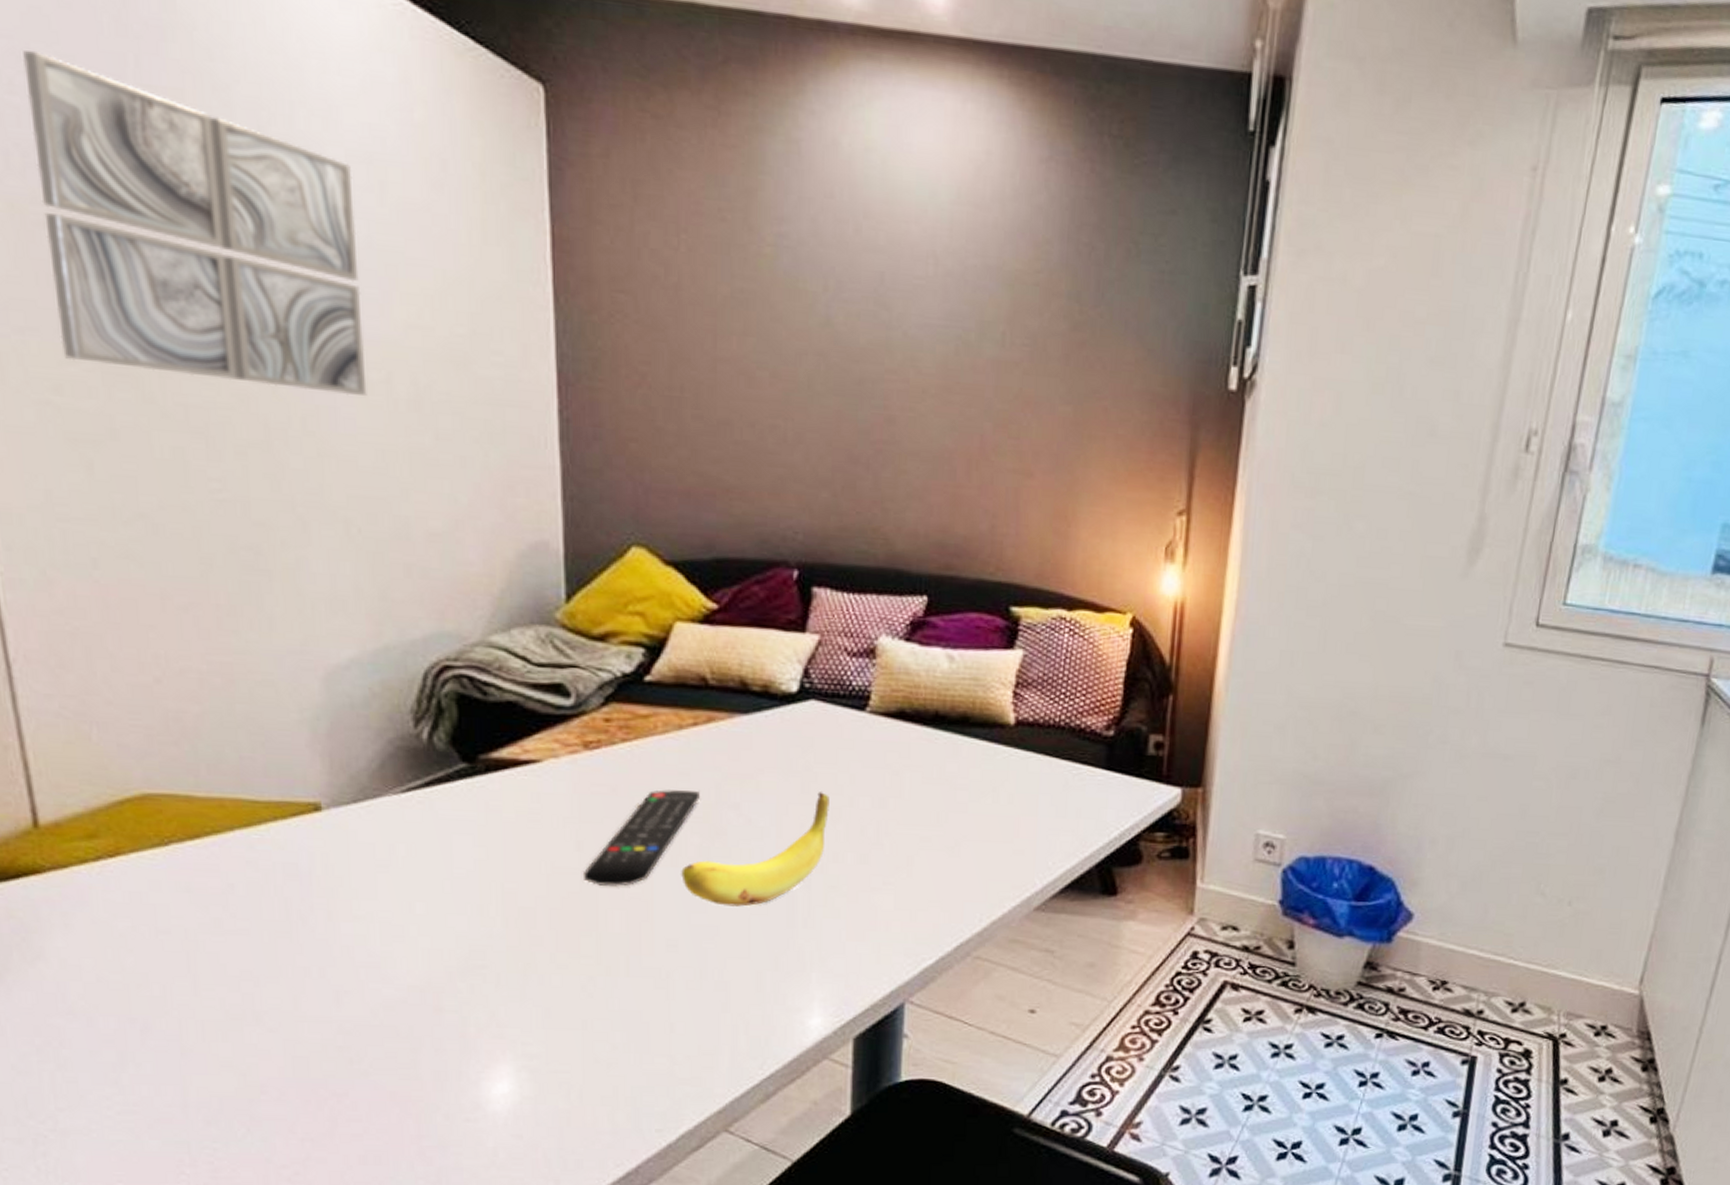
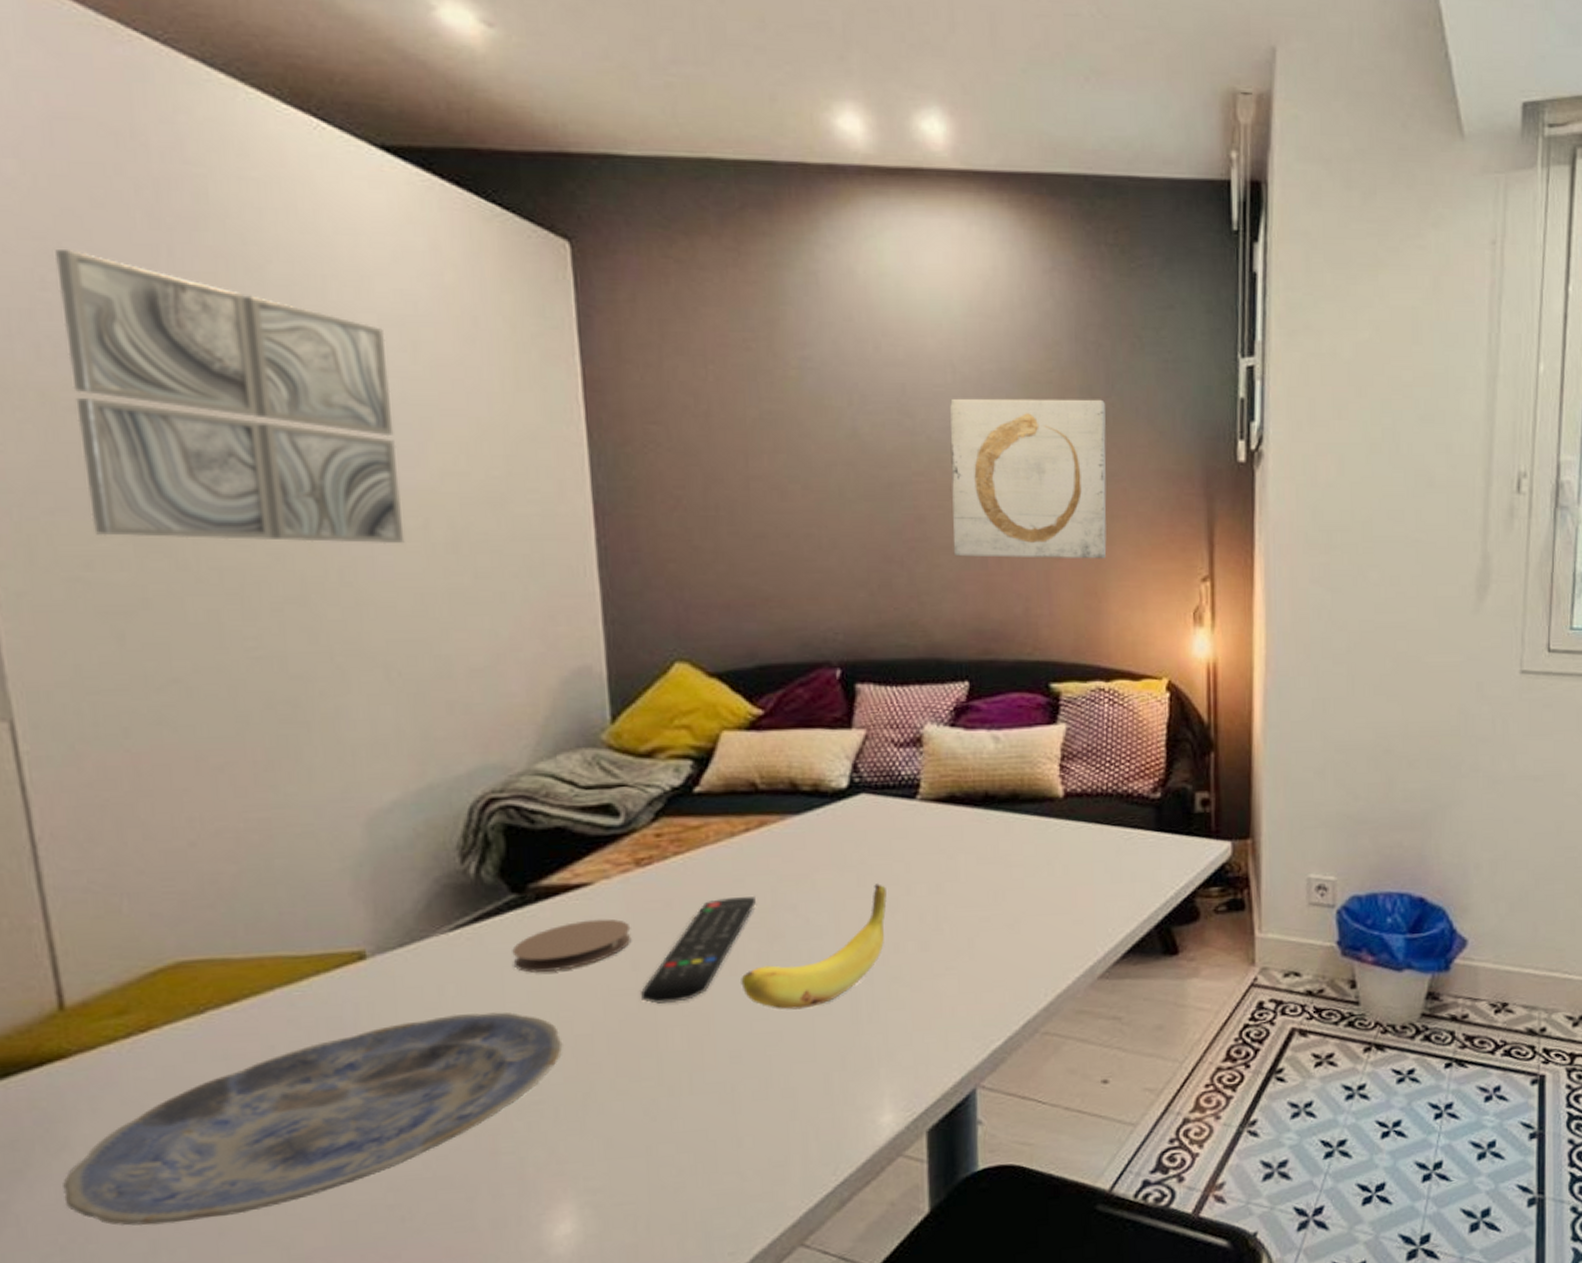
plate: none [38,873,507,1039] -> present [63,1012,563,1226]
coaster: none [461,796,577,843] -> present [512,918,632,973]
wall art: none [921,293,1093,481] -> present [950,398,1107,559]

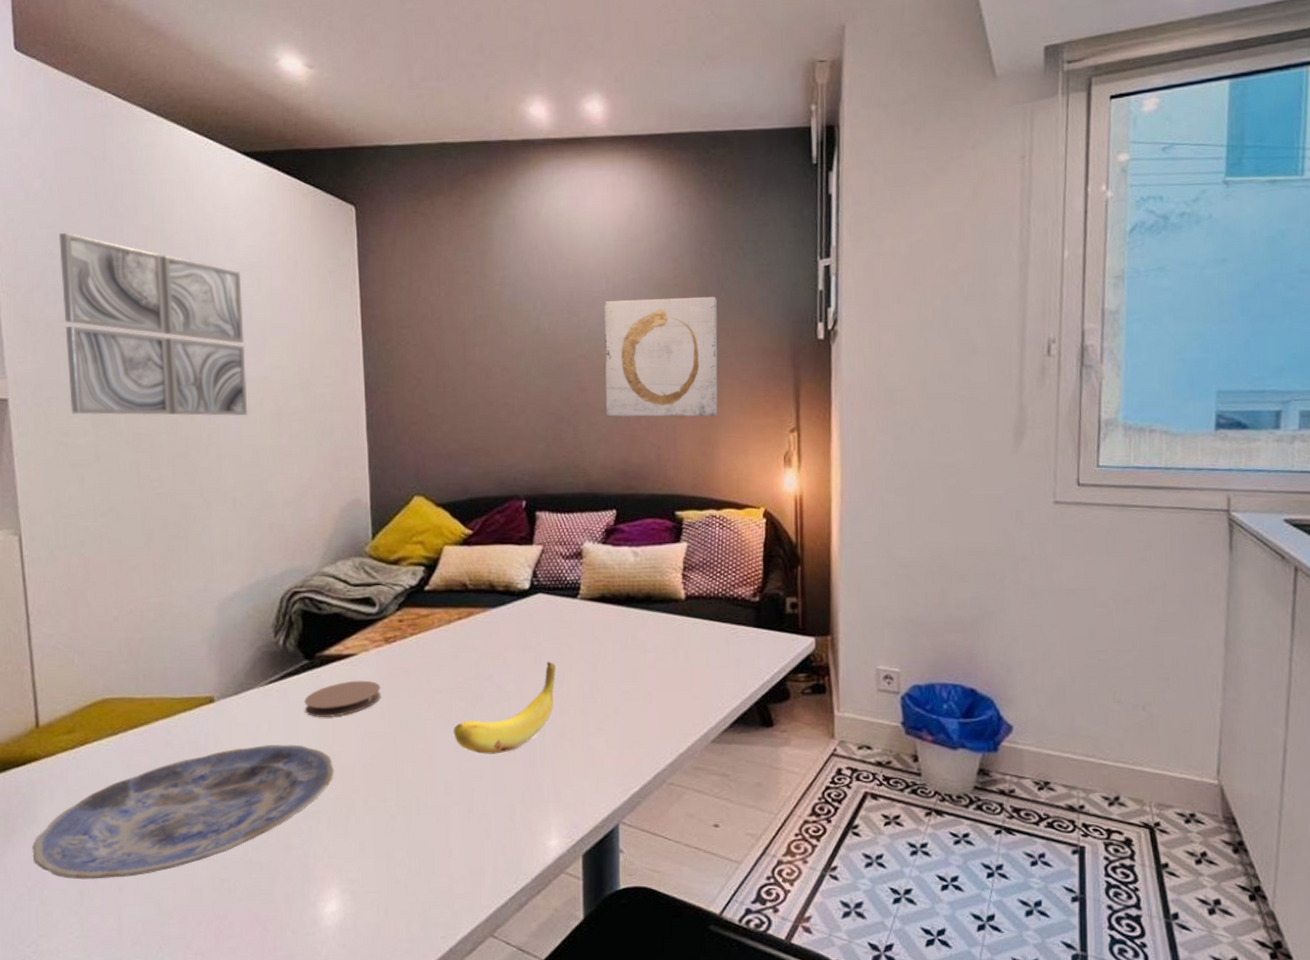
remote control: present [641,897,756,1004] -> none [386,668,465,744]

